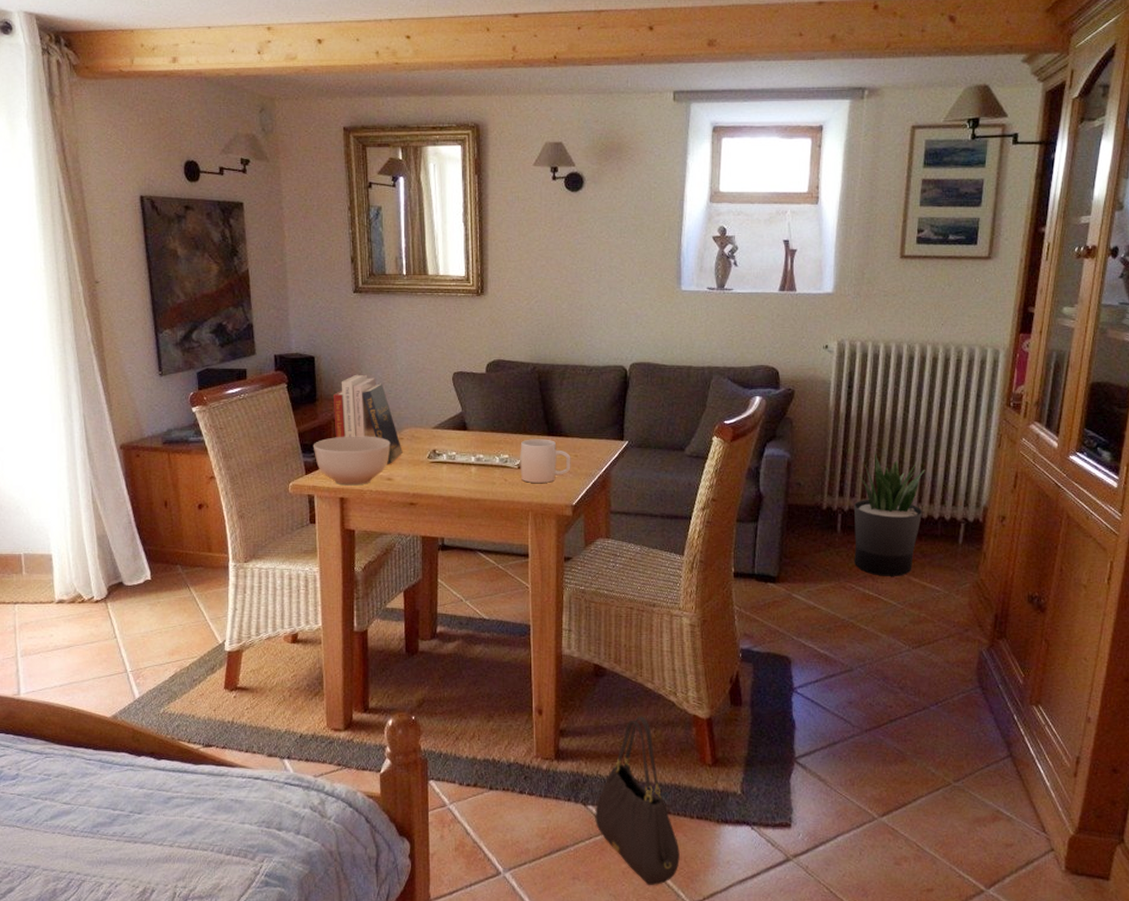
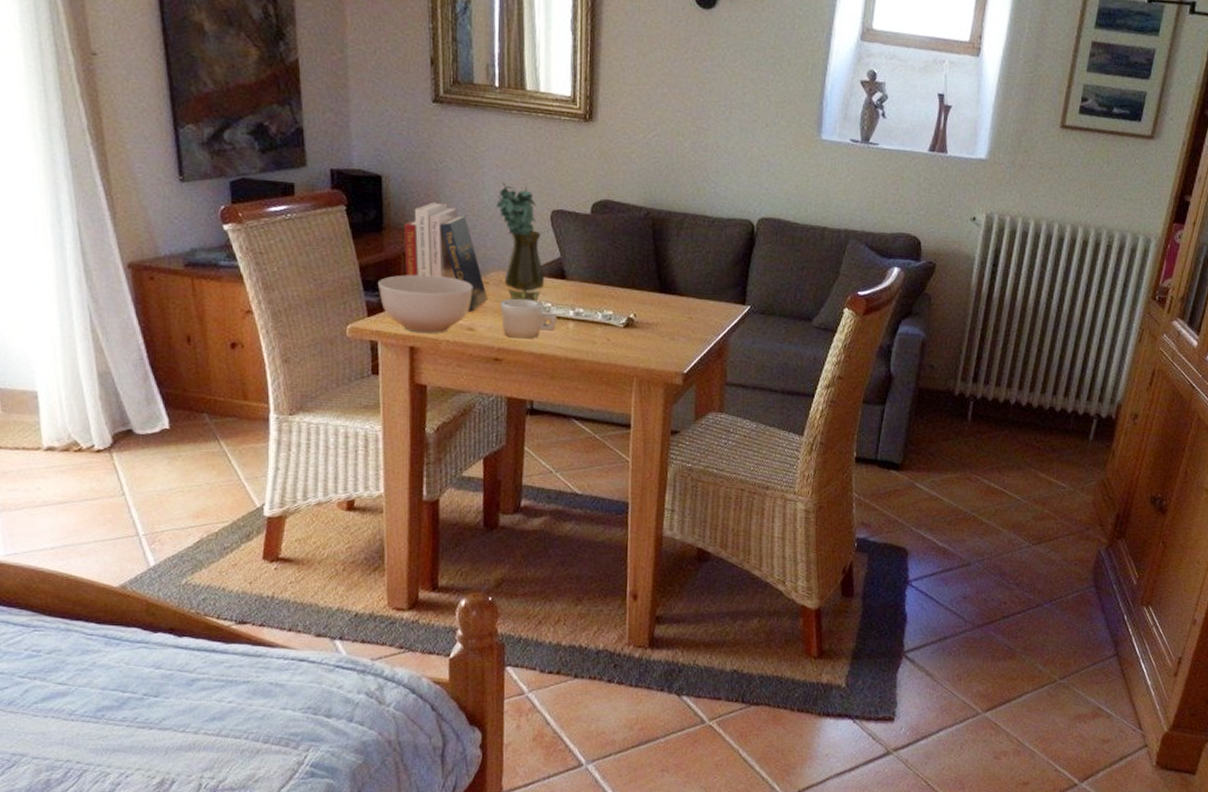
vase: none [407,352,450,451] -> present [496,182,545,301]
cup: none [413,450,461,484] -> present [500,298,557,339]
mug: present [520,439,571,483] -> none [625,295,685,346]
handbag: present [595,716,680,885] -> none [689,604,777,778]
planter: present [854,451,925,576] -> none [982,336,1063,470]

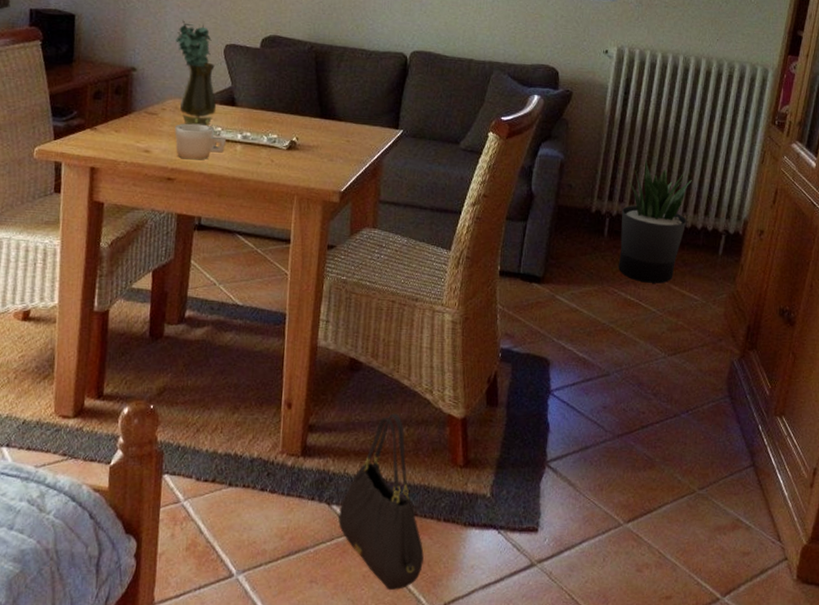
bowl: present [377,274,473,334] -> none [64,101,152,156]
books: present [403,202,488,313] -> none [91,37,164,137]
handbag: none [689,604,777,778] -> present [338,413,424,590]
planter: none [982,336,1063,470] -> present [618,158,692,283]

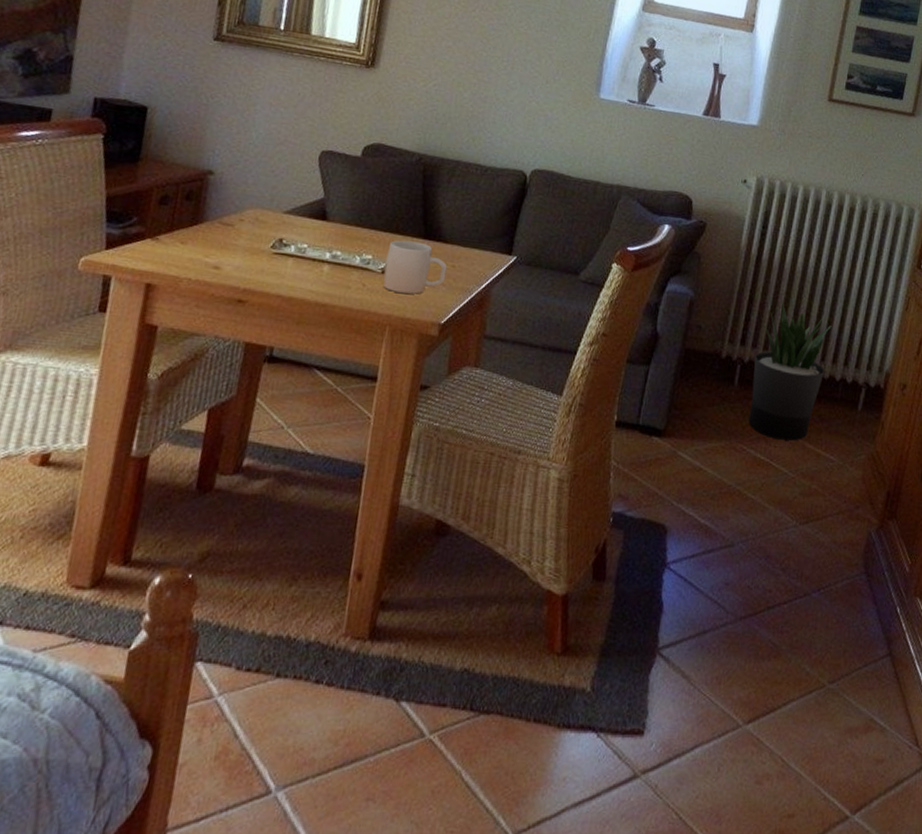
cup: present [174,123,226,160] -> none [251,237,312,281]
vase: present [175,20,217,126] -> none [260,120,307,242]
mug: none [288,120,343,167] -> present [383,240,448,294]
handbag: present [338,413,424,590] -> none [407,588,508,809]

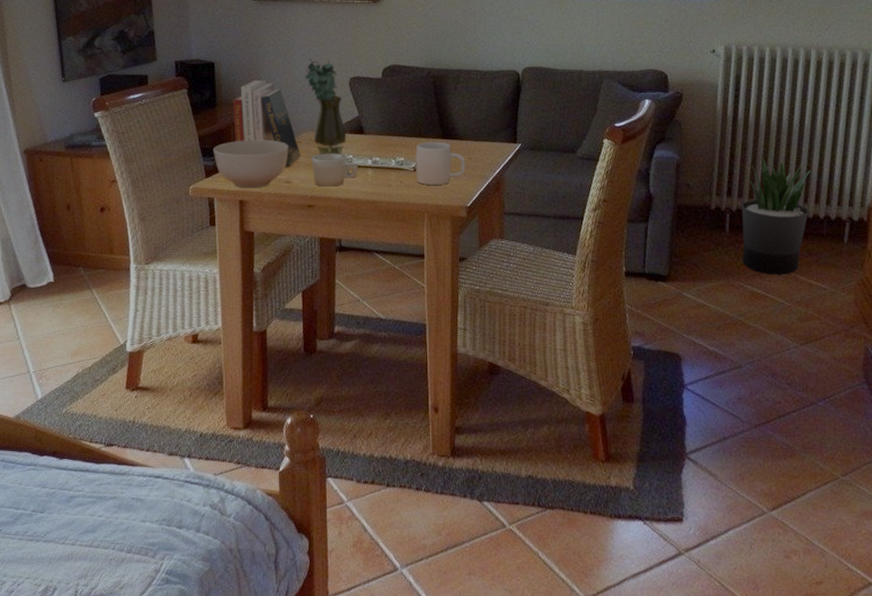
bowl: none [122,207,227,271] -> present [213,140,289,189]
books: none [155,135,241,251] -> present [232,79,301,168]
cup: none [251,237,312,281] -> present [311,153,358,187]
vase: none [260,120,307,242] -> present [305,58,347,154]

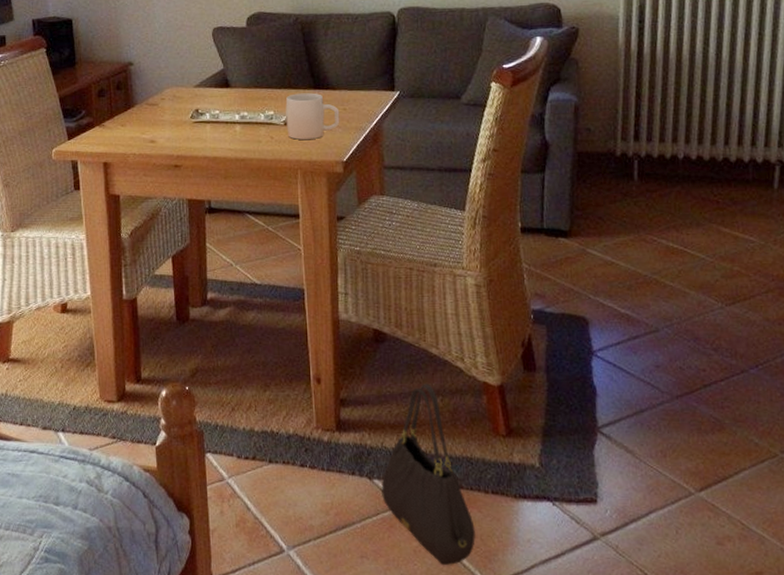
bowl: present [213,140,289,189] -> none [74,97,152,150]
books: present [232,79,301,168] -> none [92,34,165,127]
vase: present [305,58,347,154] -> none [166,10,212,111]
cup: present [311,153,358,187] -> none [175,109,225,145]
handbag: none [490,413,574,580] -> present [381,384,475,565]
planter: present [742,152,811,275] -> none [652,90,731,227]

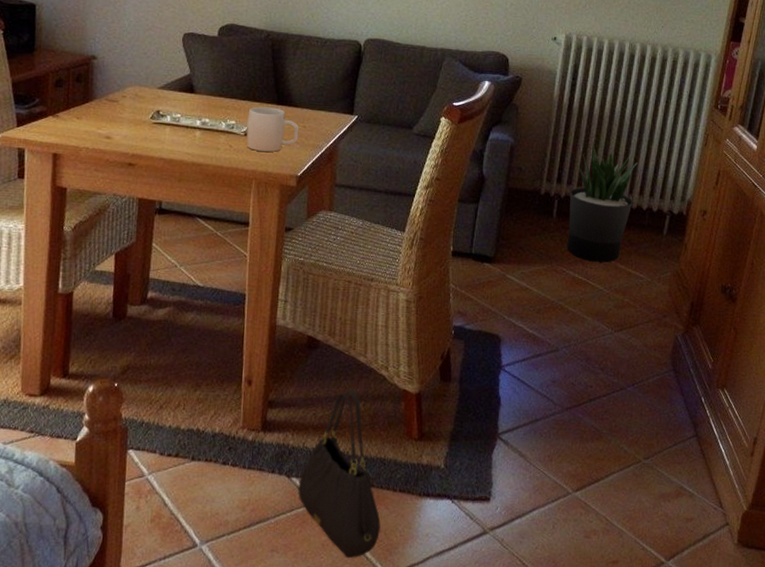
planter: none [652,90,731,227] -> present [567,141,638,262]

